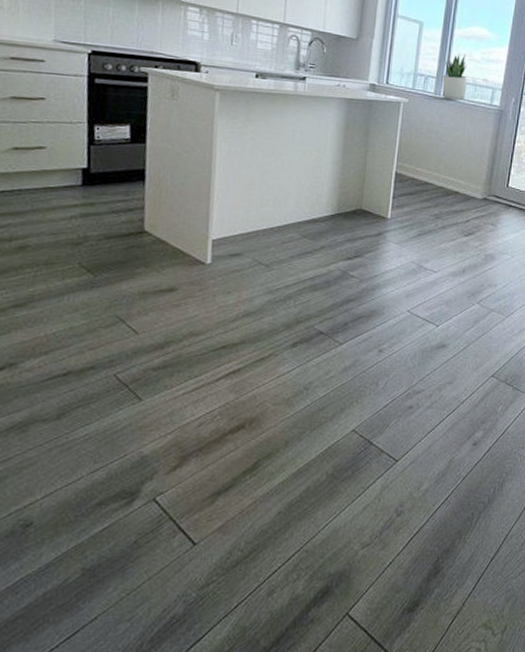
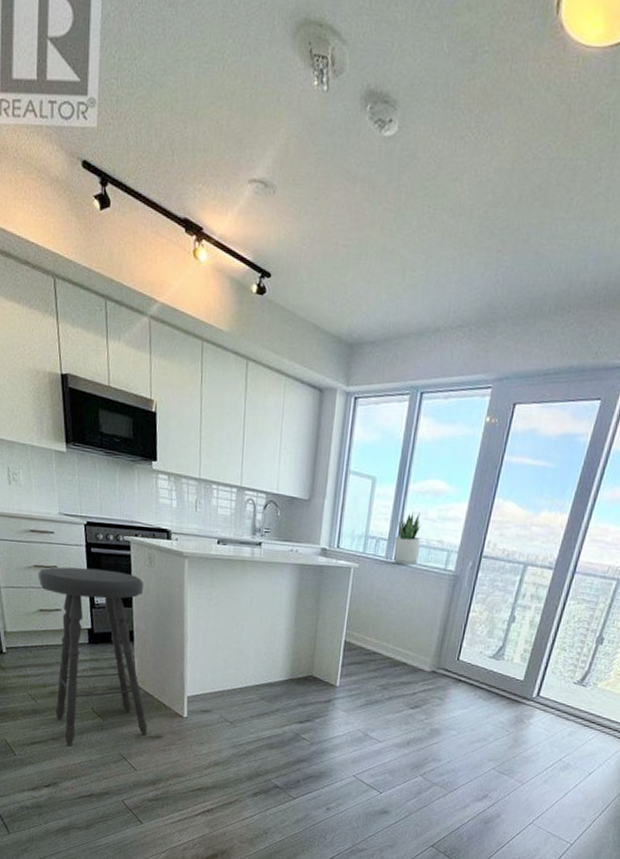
music stool: none [15,98,162,313] -> present [38,567,148,747]

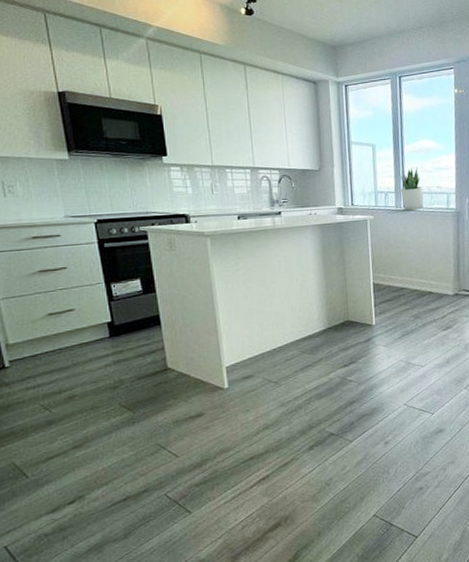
music stool: present [38,567,148,747] -> none [44,261,187,451]

